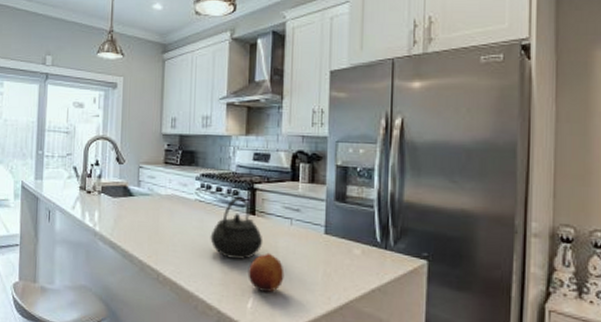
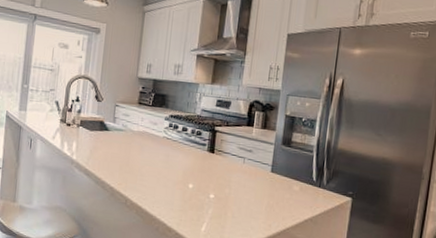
kettle: present [210,196,263,260] -> none [174,136,219,190]
fruit: present [248,252,285,292] -> none [203,185,235,219]

